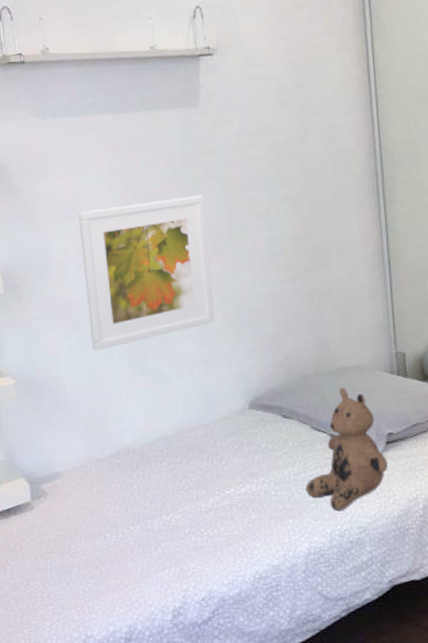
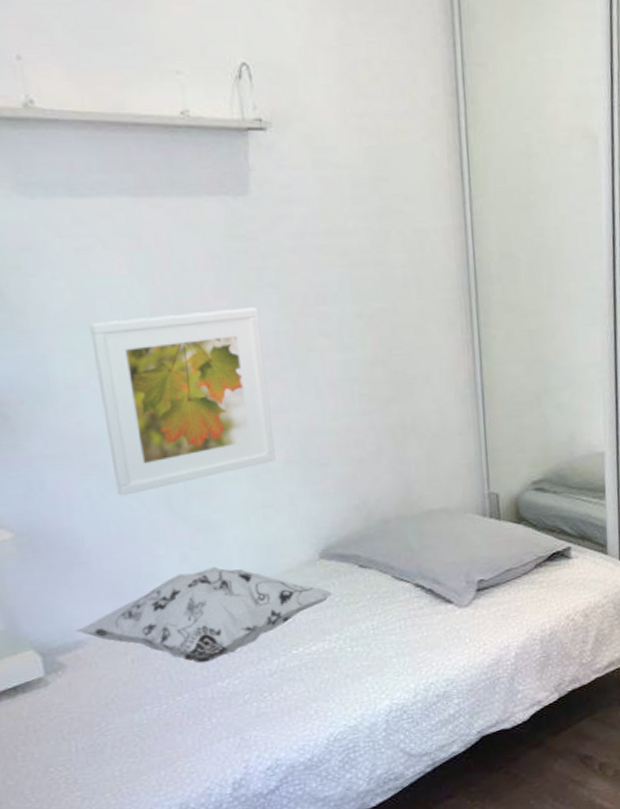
decorative pillow: none [56,412,261,498] -> present [76,566,335,664]
teddy bear: present [305,387,388,511] -> none [386,532,478,665]

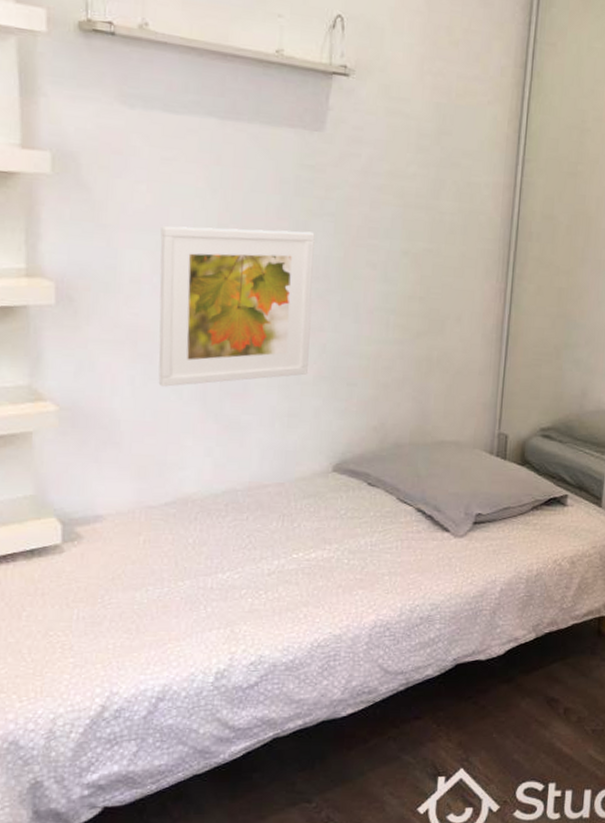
decorative pillow: present [76,566,335,664] -> none [97,464,341,554]

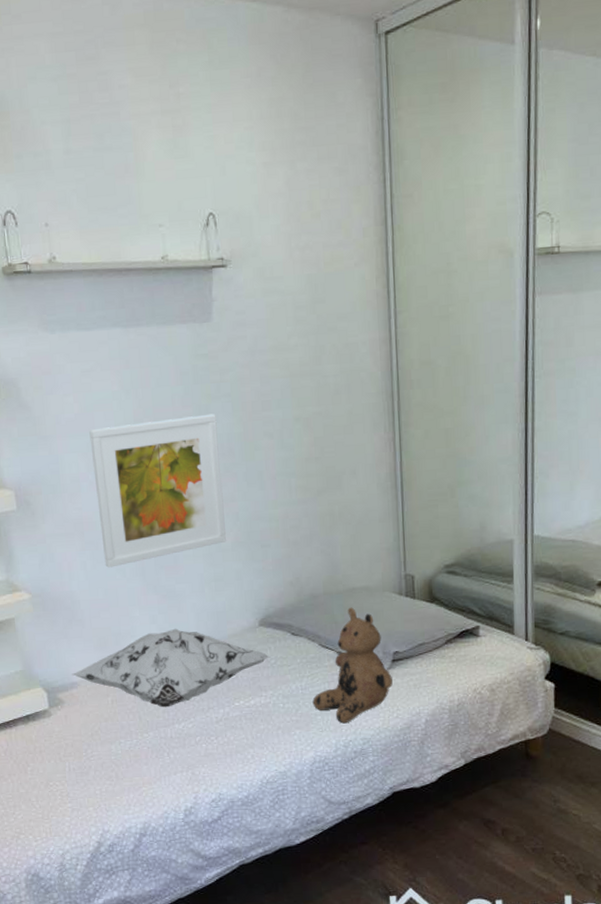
decorative pillow: none [97,464,341,554] -> present [72,628,271,708]
teddy bear: none [381,461,471,587] -> present [312,607,393,724]

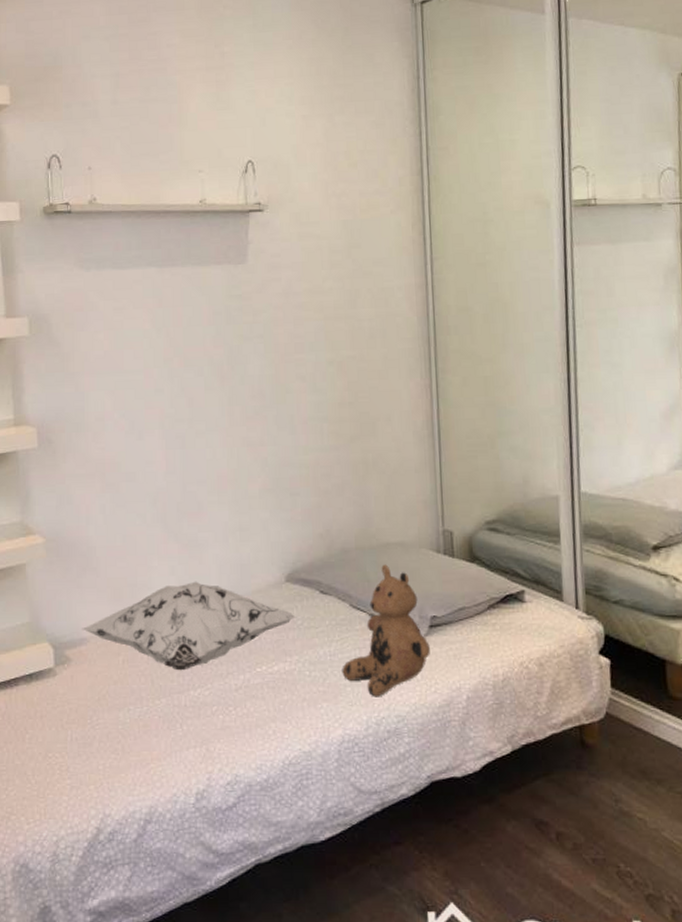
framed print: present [89,414,226,568] -> none [118,355,253,512]

